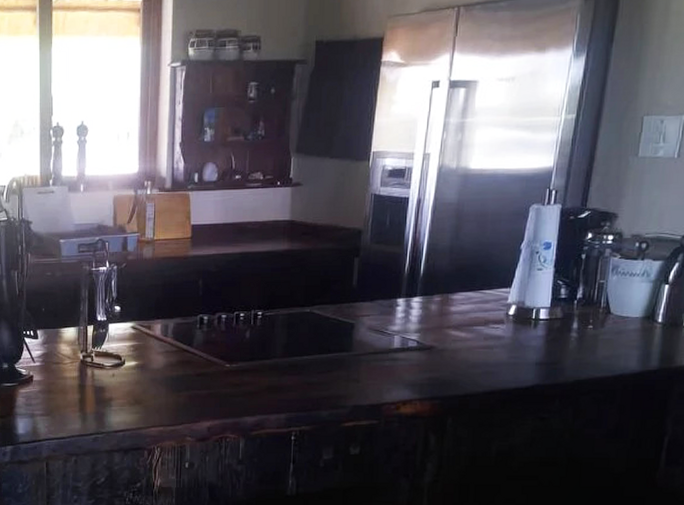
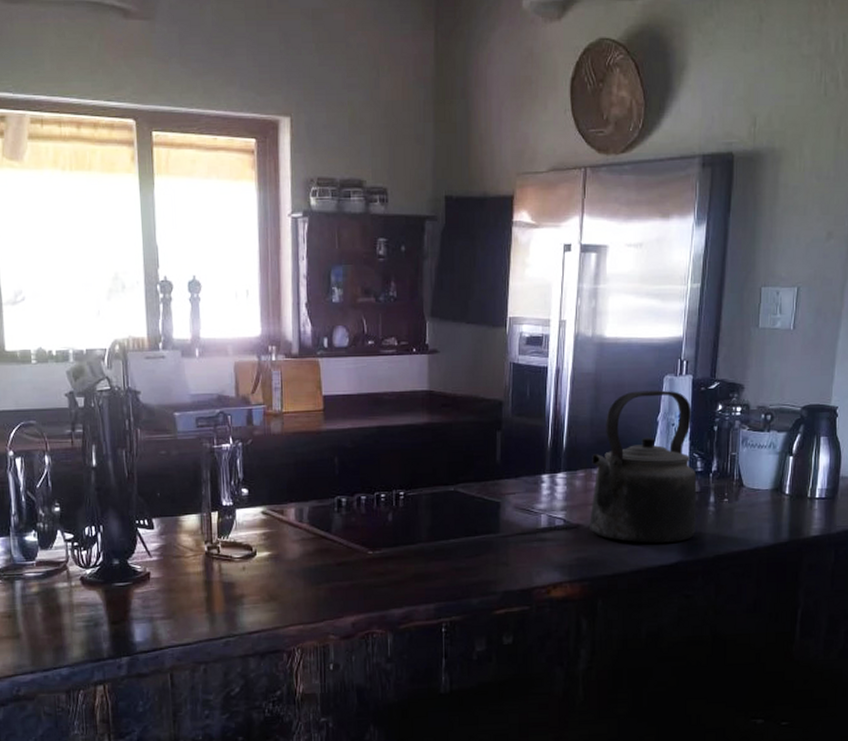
kettle: none [443,219,560,366] -> present [590,390,697,544]

